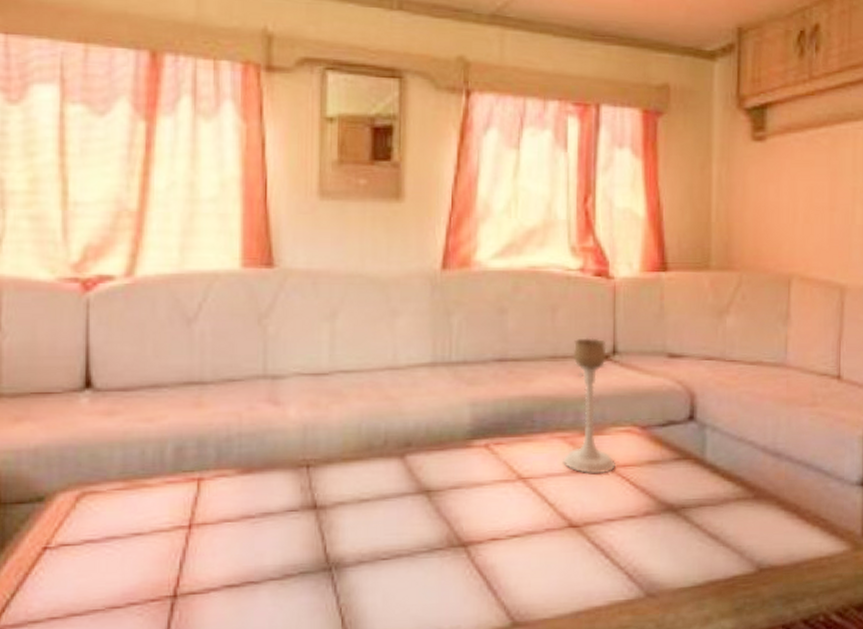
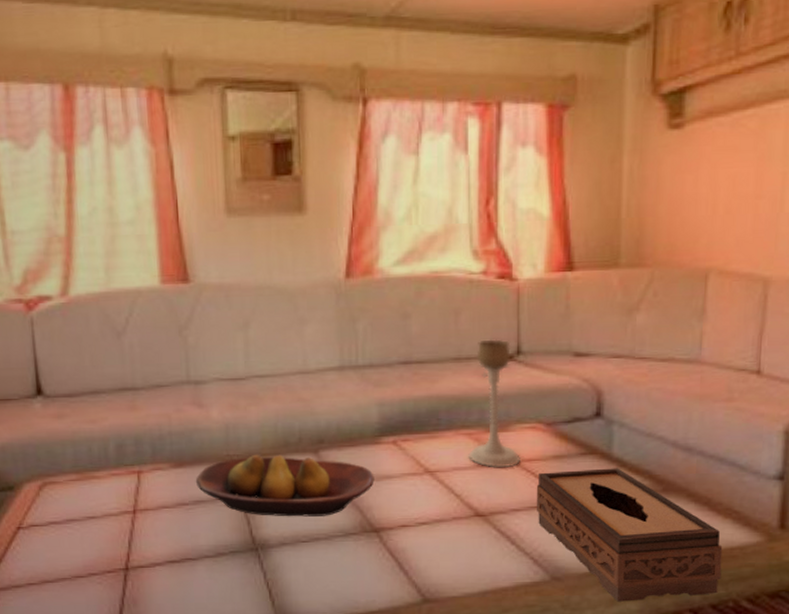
fruit bowl: none [264,458,464,531] -> present [195,454,374,517]
tissue box: none [631,474,812,619] -> present [536,468,723,602]

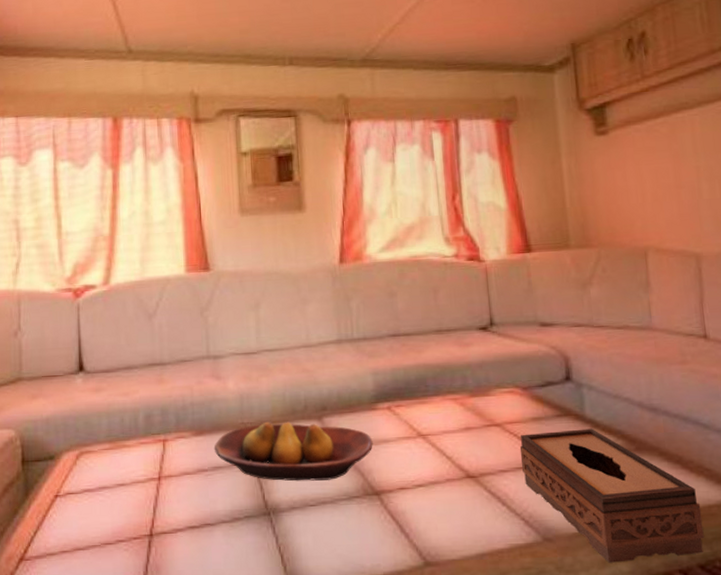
candle holder: present [468,339,520,468] -> none [455,312,503,431]

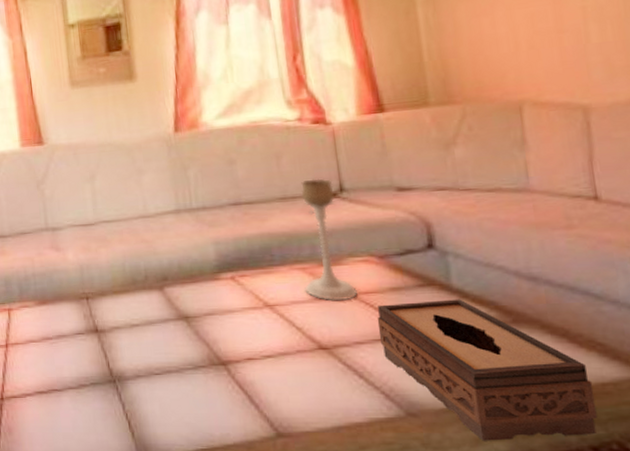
fruit bowl: present [213,421,373,481] -> none [57,291,218,350]
candle holder: none [455,312,503,431] -> present [301,178,357,301]

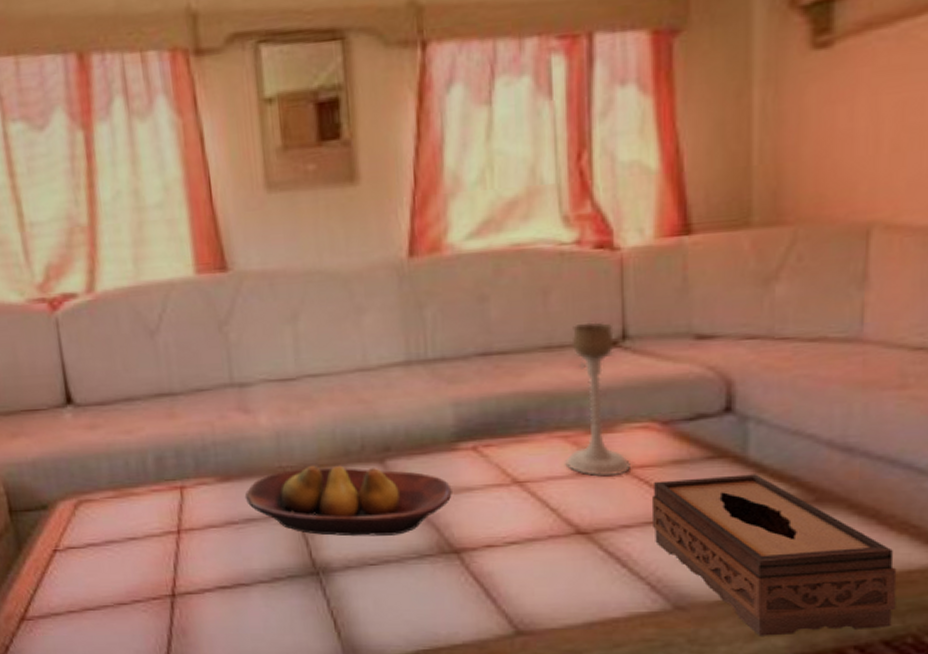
fruit bowl: none [57,291,218,350] -> present [244,465,452,537]

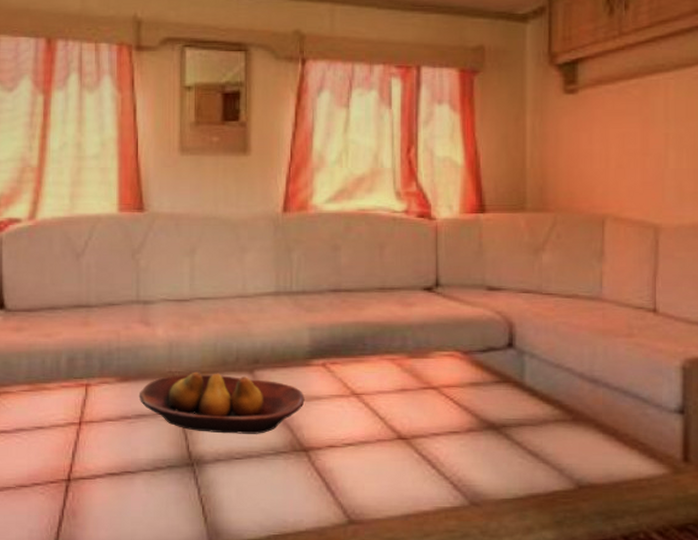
candle holder: present [565,321,630,477] -> none [392,272,440,393]
tissue box: present [651,474,897,636] -> none [454,396,631,530]

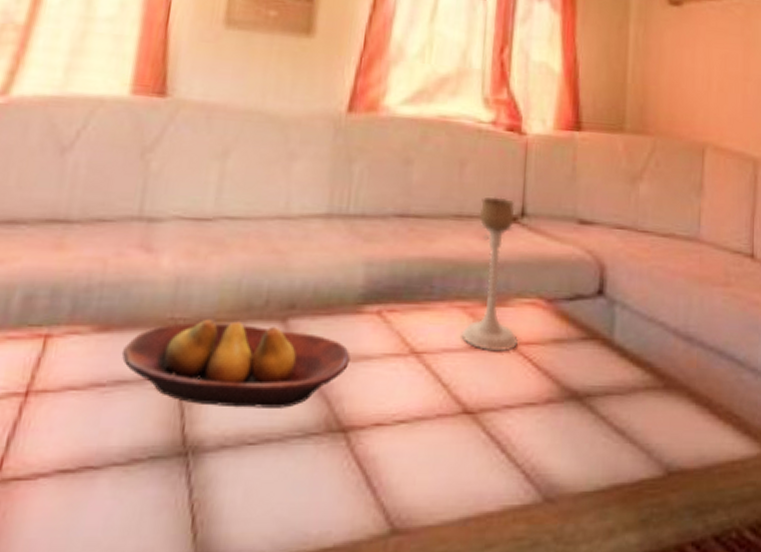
candle holder: none [392,272,440,393] -> present [461,197,518,352]

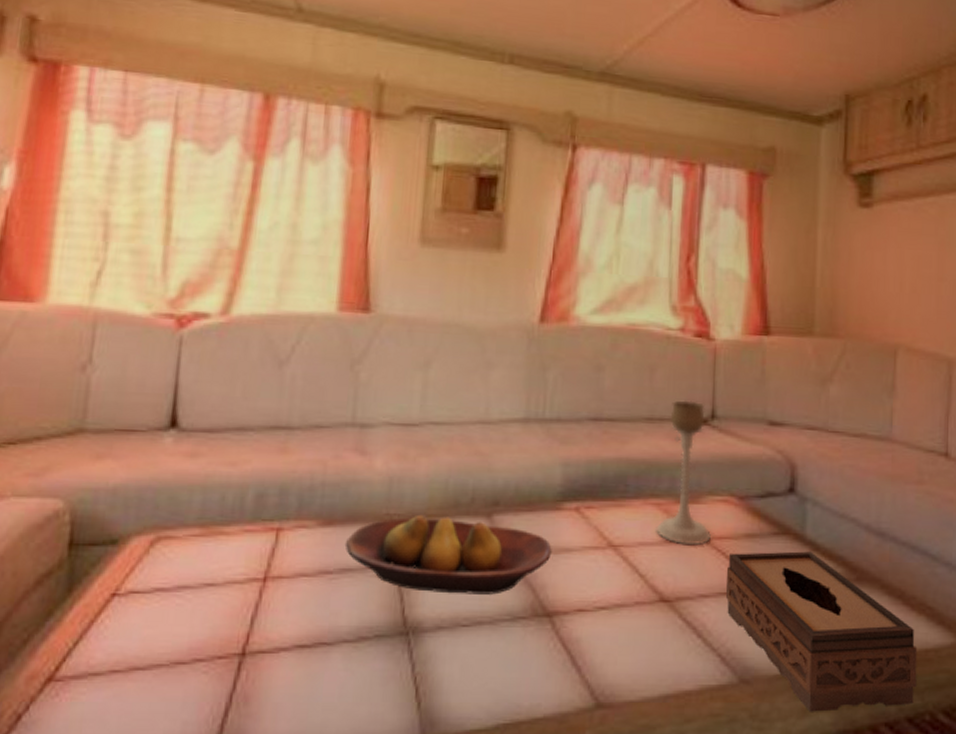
tissue box: none [531,357,724,532] -> present [725,551,918,712]

